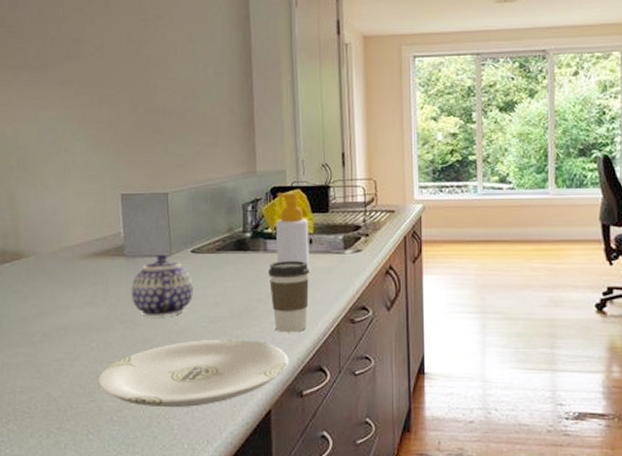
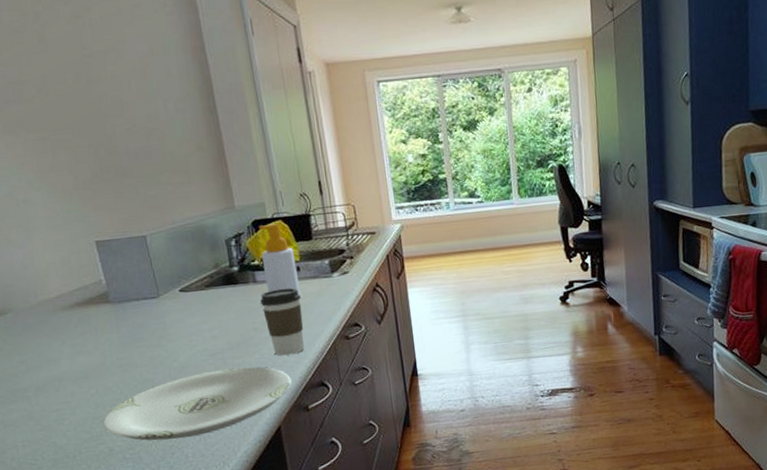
teapot: present [131,254,193,317] -> none [122,296,189,358]

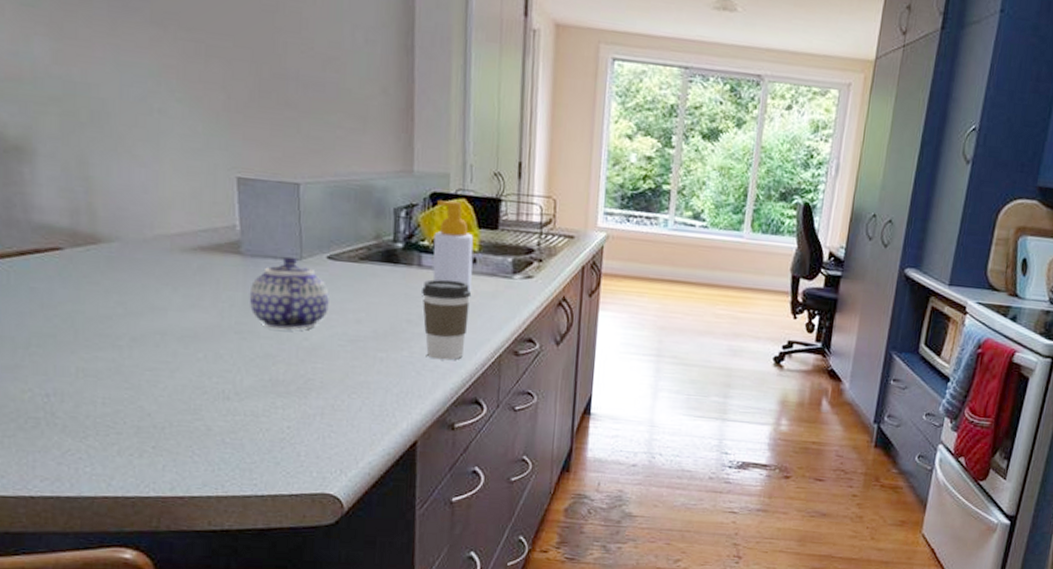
plate: present [103,367,292,441] -> none [205,360,441,433]
teapot: none [122,296,189,358] -> present [249,256,329,330]

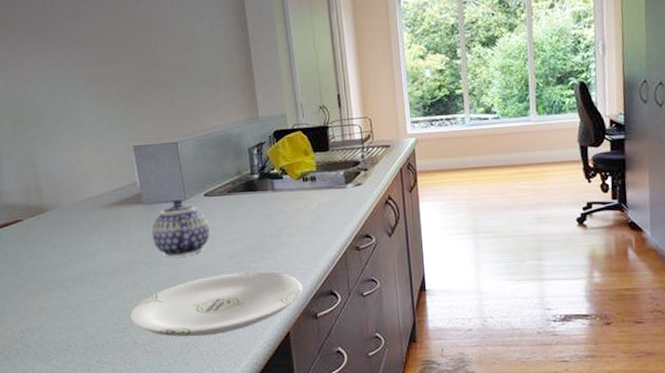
plate: none [205,360,441,433] -> present [129,271,302,337]
coffee cup: present [422,279,472,361] -> none [277,196,317,263]
soap bottle: present [432,200,474,292] -> none [280,135,316,204]

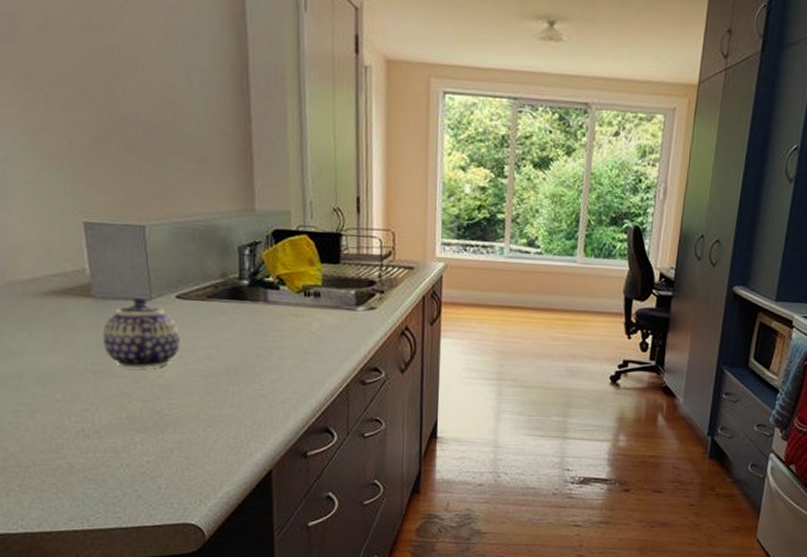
plate: present [129,271,302,337] -> none [65,395,292,467]

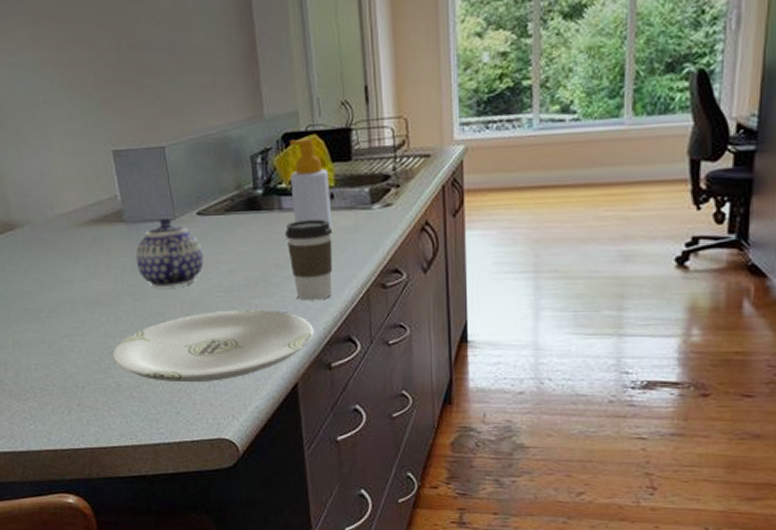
plate: none [65,395,292,467] -> present [112,309,314,383]
coffee cup: none [269,313,318,392] -> present [285,218,333,301]
soap bottle: none [278,237,318,325] -> present [290,139,333,229]

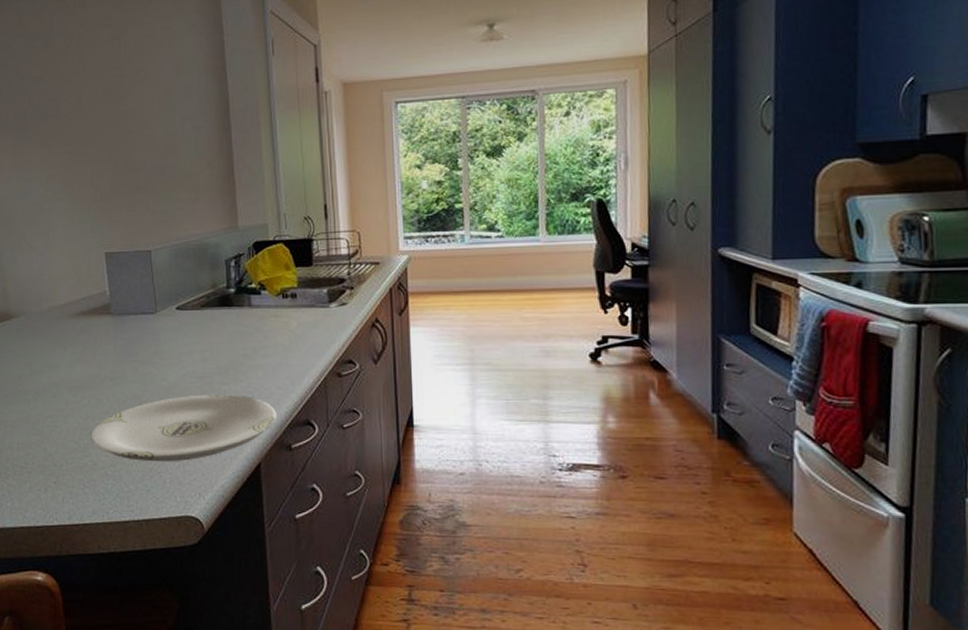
teapot: present [135,218,204,288] -> none [119,311,180,374]
coffee cup: present [285,218,333,301] -> none [254,315,295,387]
soap bottle: present [290,139,333,229] -> none [259,247,295,324]

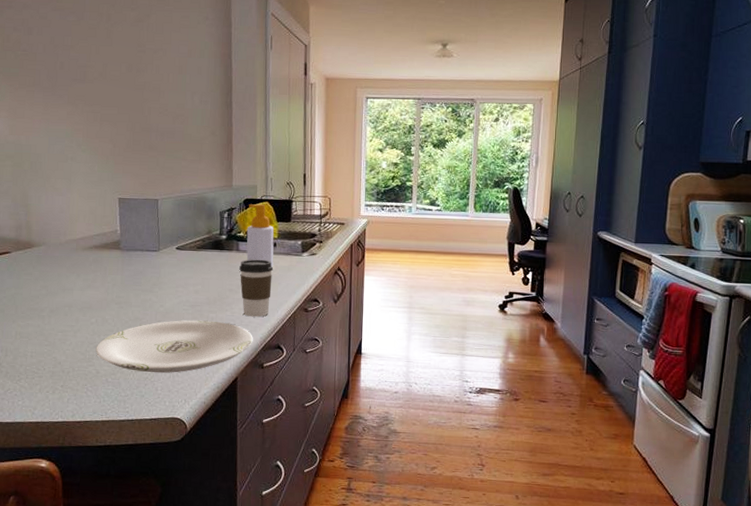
coffee cup: none [254,315,295,387] -> present [239,259,274,317]
soap bottle: none [259,247,295,324] -> present [246,204,274,267]

